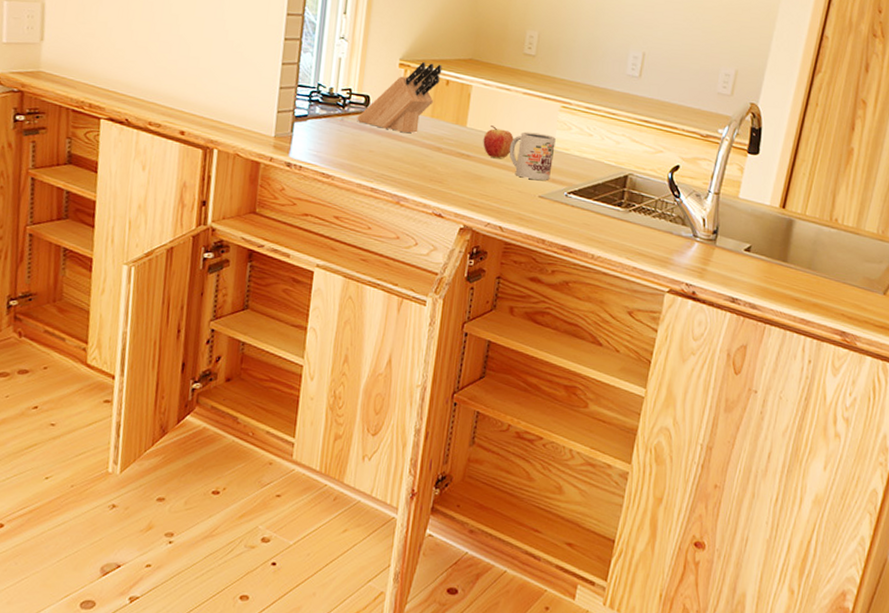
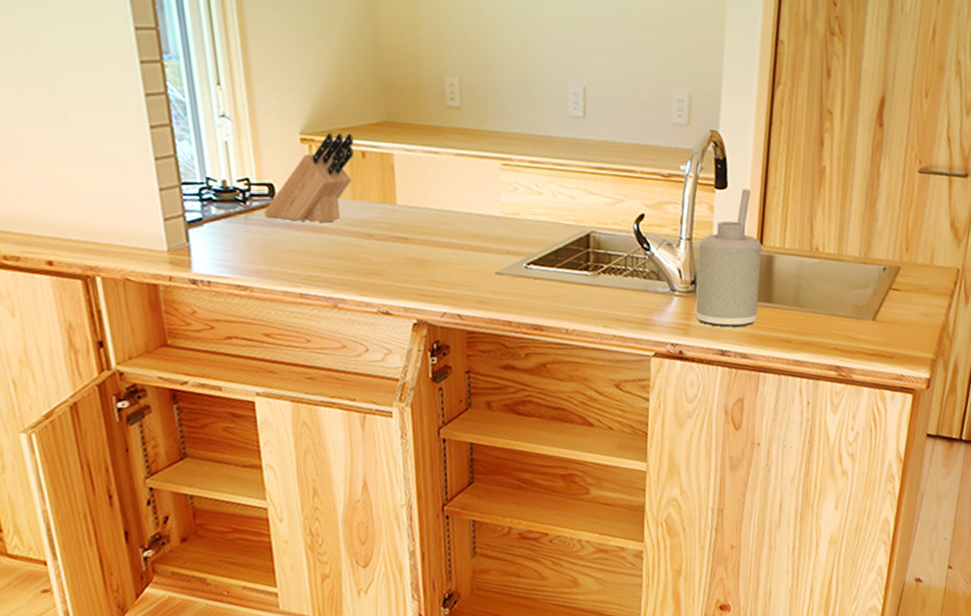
fruit: present [483,126,514,158] -> none [419,199,455,236]
mug: present [509,131,556,180] -> none [451,199,504,255]
soap dispenser: none [713,157,784,280] -> present [696,189,762,327]

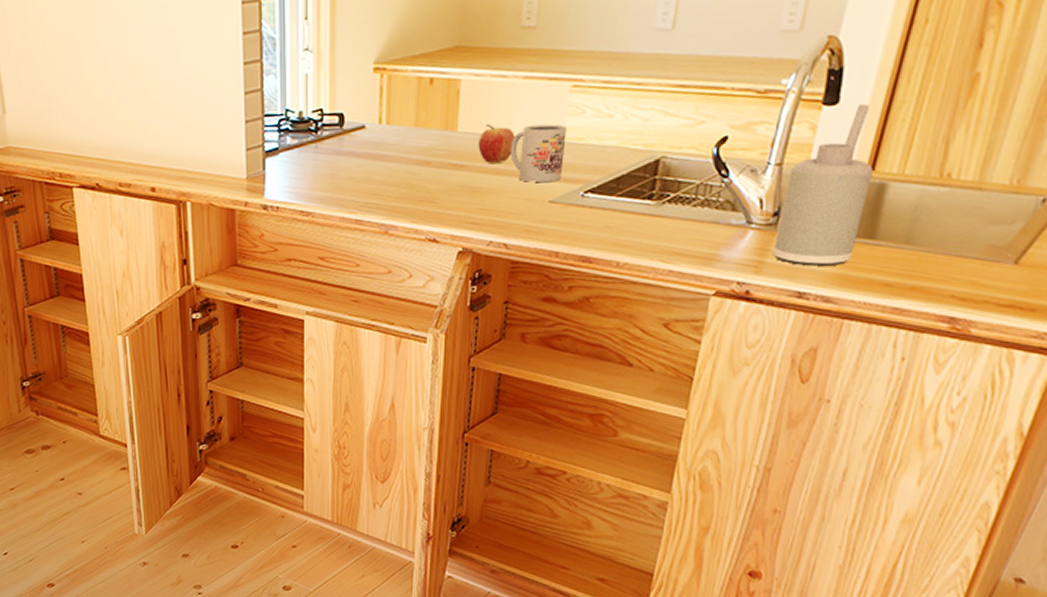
knife block: present [264,133,354,223] -> none [332,60,424,151]
fruit: none [419,199,455,236] -> present [478,124,515,163]
mug: none [451,199,504,255] -> present [510,124,567,182]

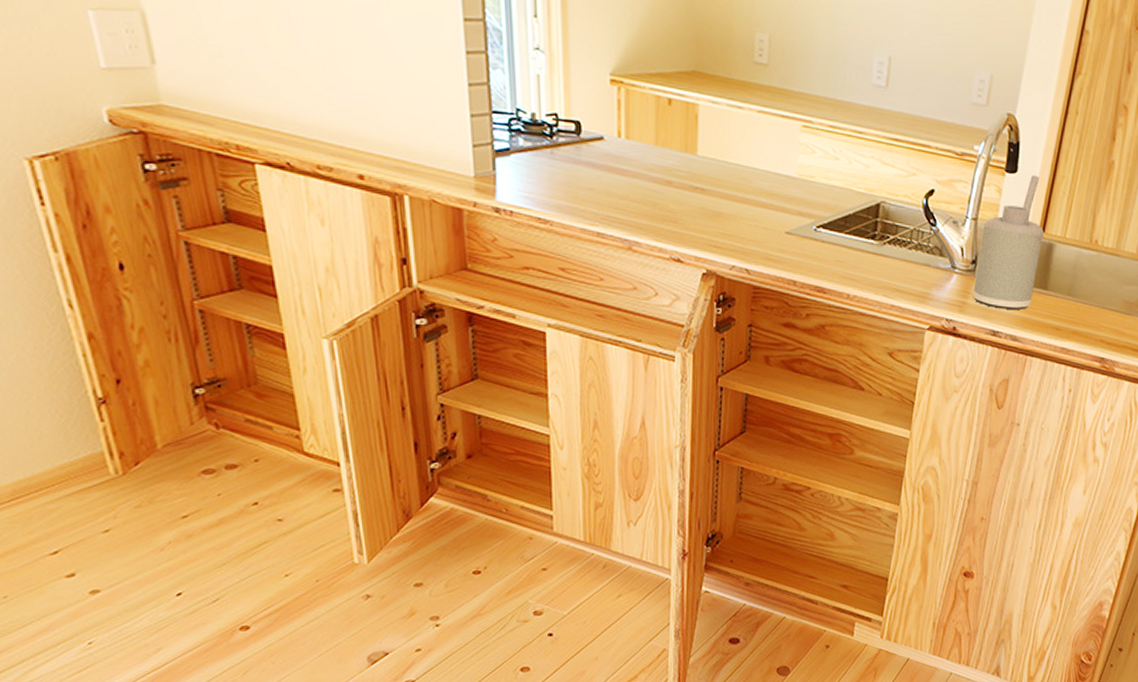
fruit: present [478,124,515,163] -> none [718,152,752,190]
mug: present [510,124,567,182] -> none [748,158,799,214]

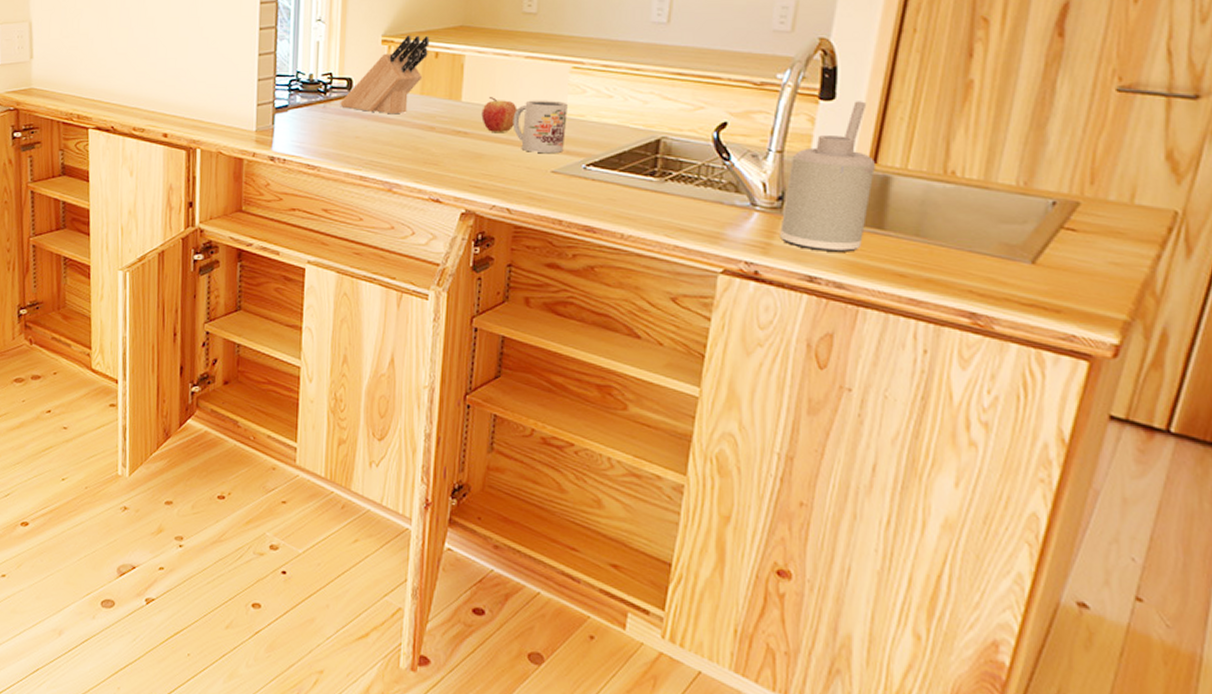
knife block: none [569,77,662,166] -> present [340,35,430,115]
fruit: none [718,152,752,190] -> present [481,97,517,132]
mug: none [748,158,799,214] -> present [512,100,568,153]

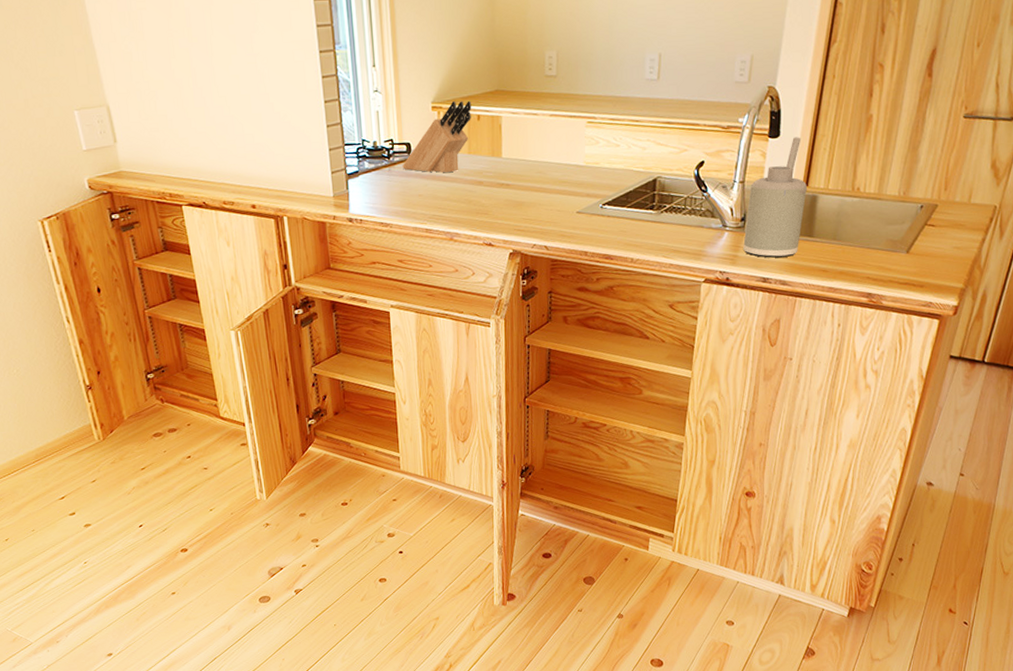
fruit: present [481,97,517,132] -> none [519,152,547,183]
mug: present [512,100,568,153] -> none [544,151,586,197]

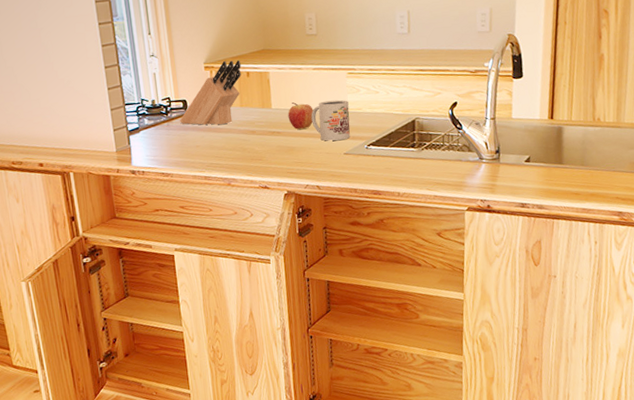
fruit: none [519,152,547,183] -> present [287,102,314,129]
mug: none [544,151,586,197] -> present [311,100,350,141]
soap dispenser: present [743,137,807,258] -> none [500,76,553,185]

